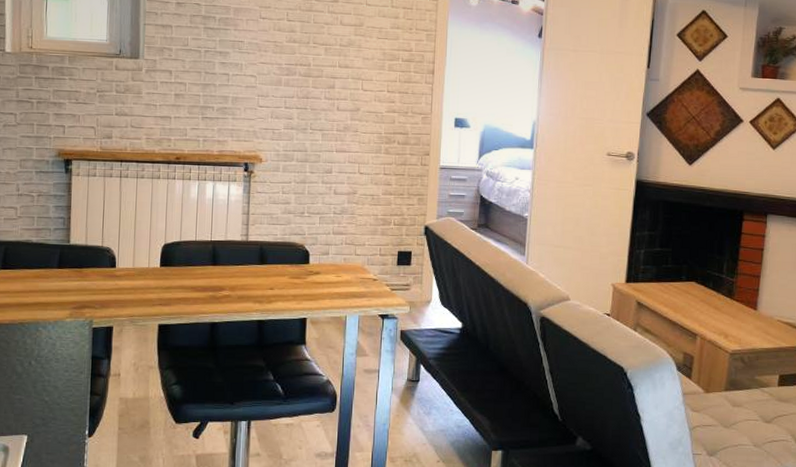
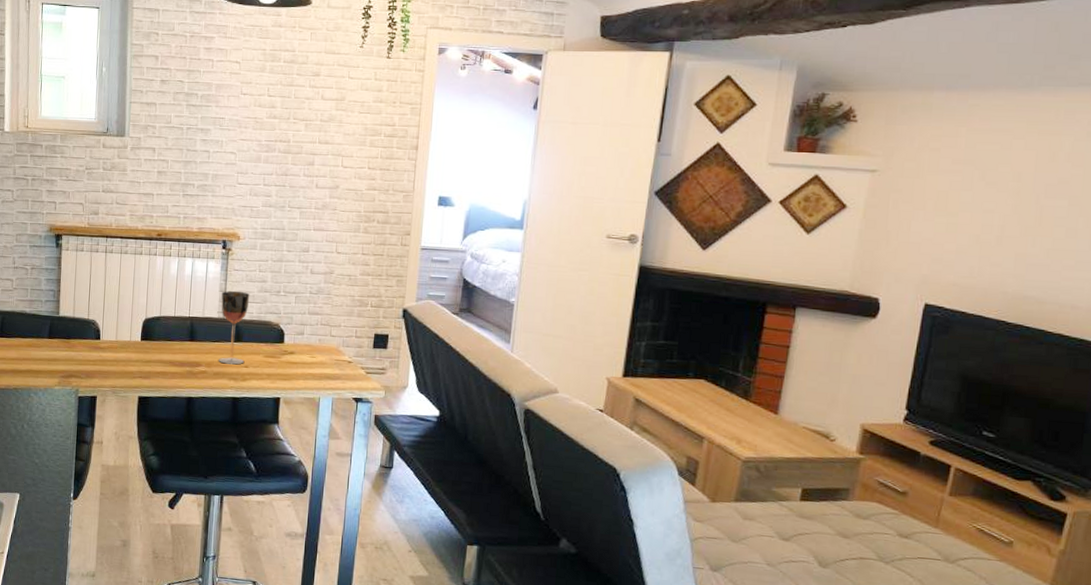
wineglass: none [243,213,274,287] -> present [219,290,250,365]

